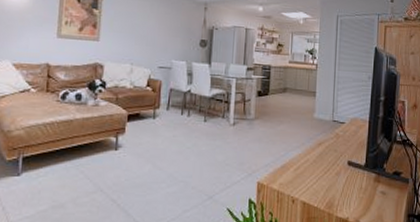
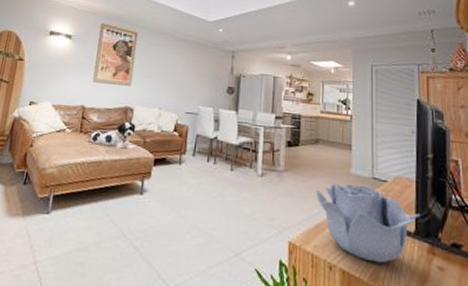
decorative bowl: none [282,127,371,193] -> present [315,183,421,264]

